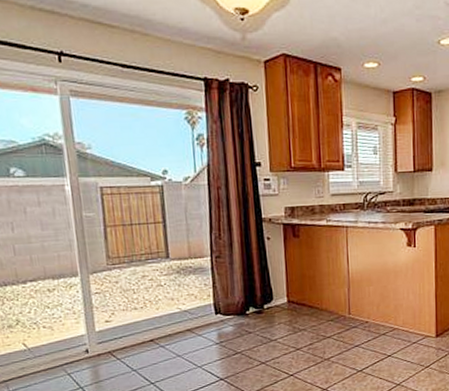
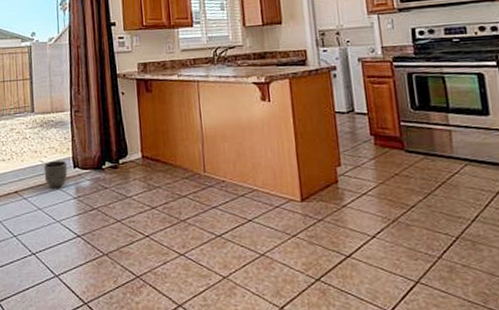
planter: none [182,307,209,336] -> present [43,160,68,189]

